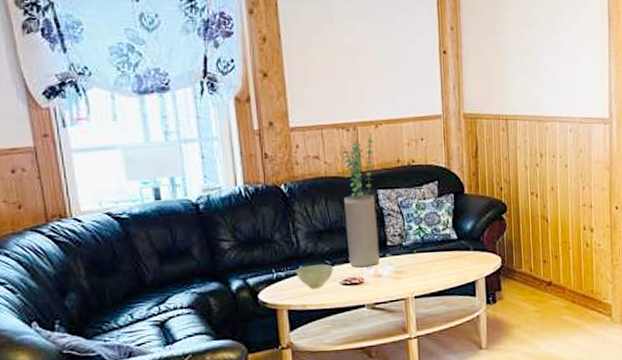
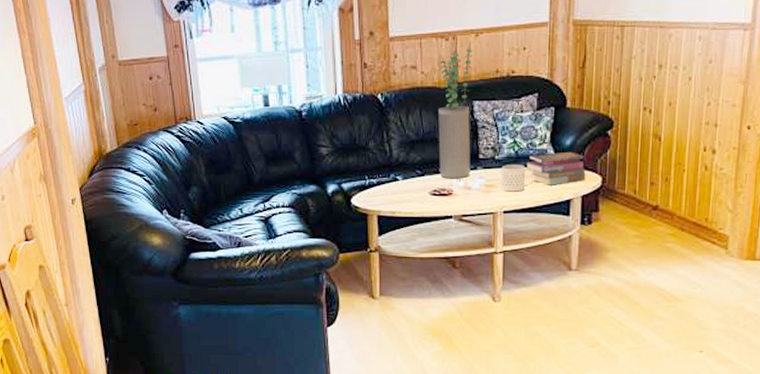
bowl: present [296,264,334,289] -> none [387,174,424,197]
mug: none [409,250,441,277] -> present [500,165,534,192]
books: none [432,235,487,269] -> present [526,151,586,185]

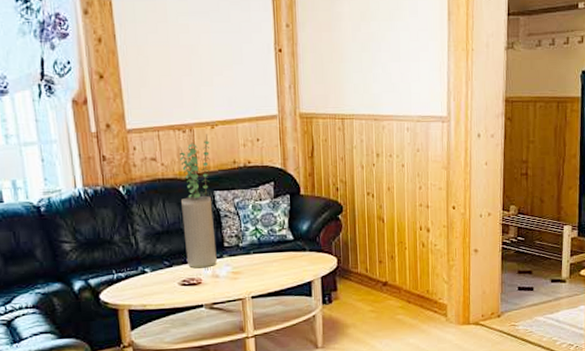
mug: present [500,165,534,192] -> none [245,250,277,278]
books: present [526,151,586,185] -> none [269,236,323,269]

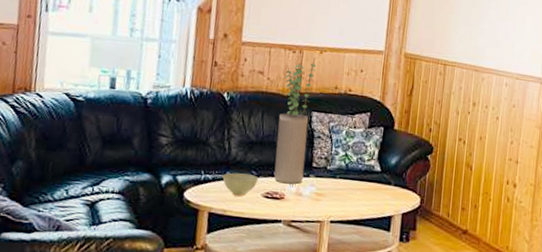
bowl: none [135,265,173,289] -> present [222,172,259,197]

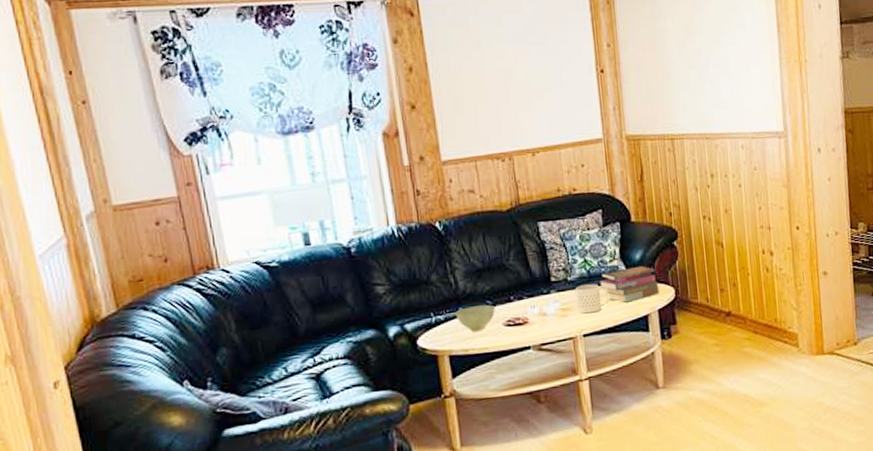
vase: present [273,58,317,184] -> none [499,162,544,307]
mug: none [330,176,361,203] -> present [575,284,610,314]
books: none [355,169,407,201] -> present [600,265,660,303]

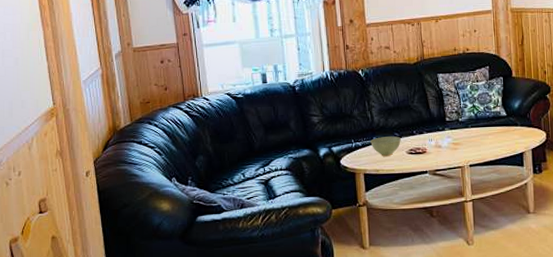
mug: present [575,284,610,314] -> none [464,125,492,148]
books: present [600,265,660,303] -> none [485,112,533,142]

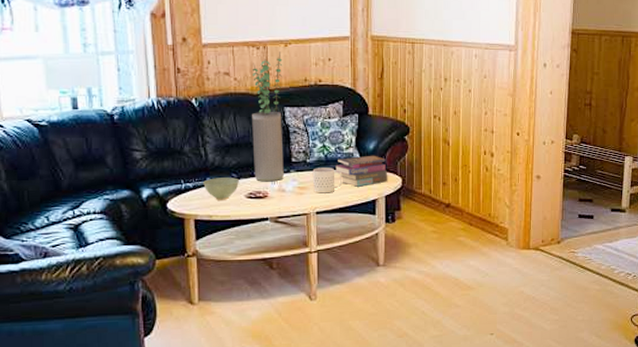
vase: none [408,27,440,140] -> present [252,52,284,182]
mug: none [464,125,492,148] -> present [312,168,343,194]
books: none [485,112,533,142] -> present [335,155,388,187]

